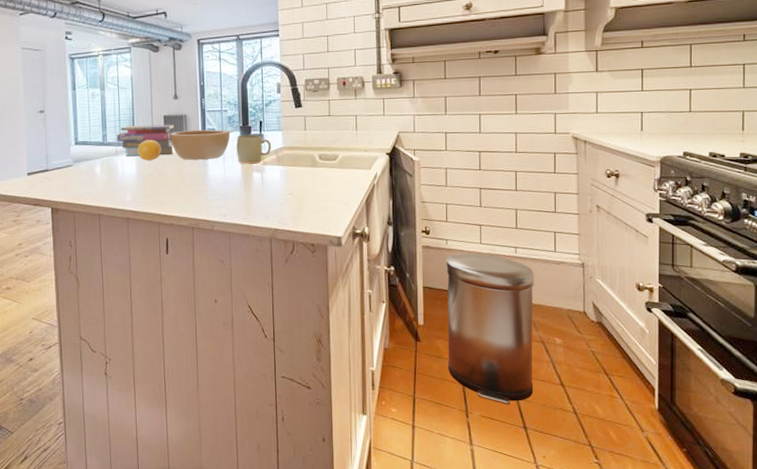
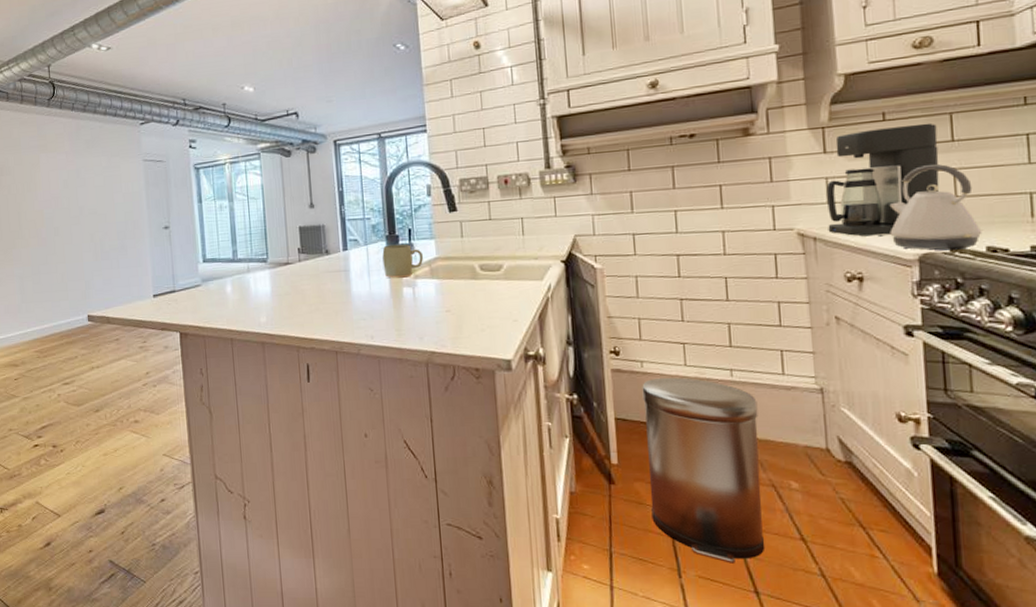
books: present [117,124,175,156] -> none [248,236,312,273]
fruit: present [137,139,161,162] -> none [271,254,298,279]
bowl: present [169,129,231,161] -> none [306,240,376,276]
coffee maker: none [595,51,680,141] -> present [826,123,940,237]
kettle: none [641,84,707,154] -> present [889,163,982,250]

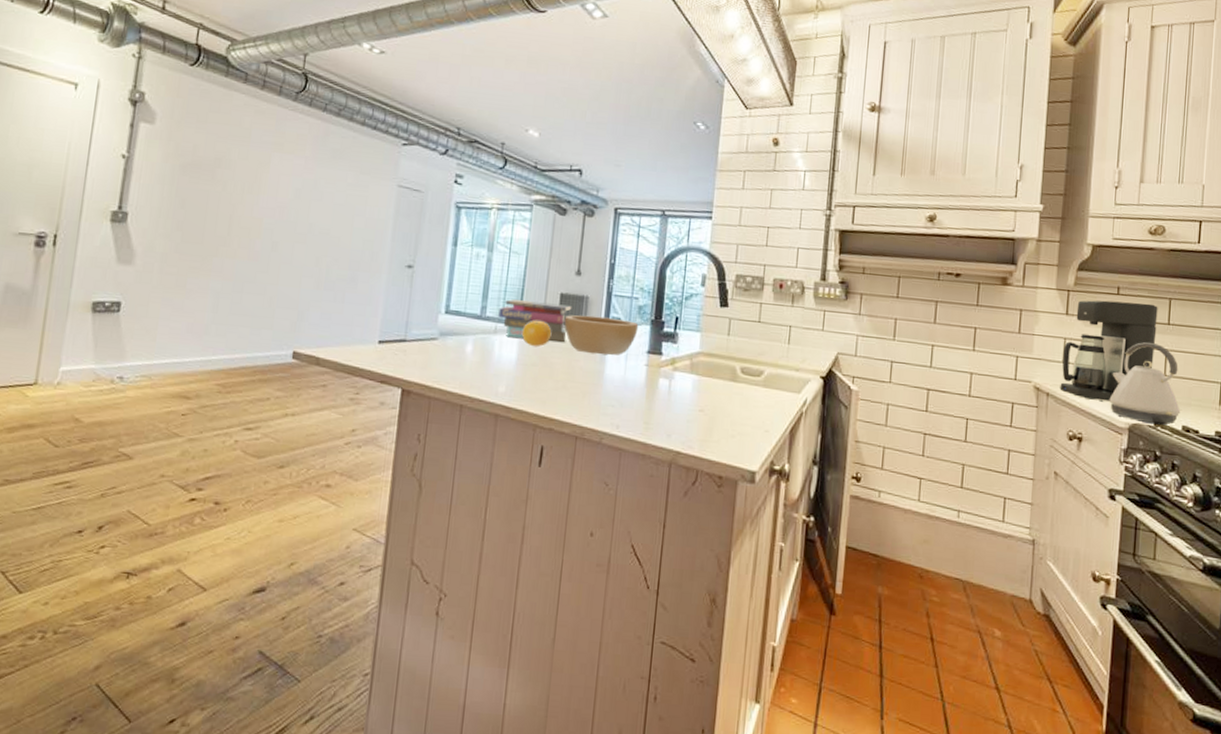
books: none [248,236,312,273] -> present [498,299,572,342]
fruit: none [271,254,298,279] -> present [521,320,552,347]
bowl: none [306,240,376,276] -> present [564,314,639,356]
mug: present [382,244,423,278] -> none [642,330,686,368]
pedal bin: present [642,377,765,563] -> none [865,510,977,708]

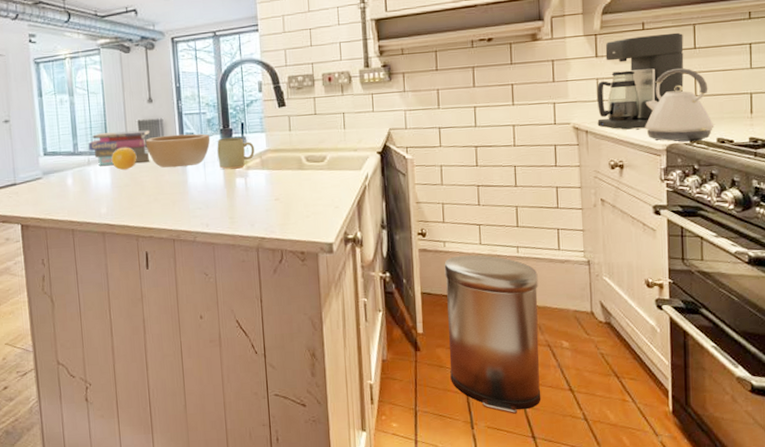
mug: none [642,330,686,368] -> present [217,137,255,170]
pedal bin: none [865,510,977,708] -> present [444,255,541,414]

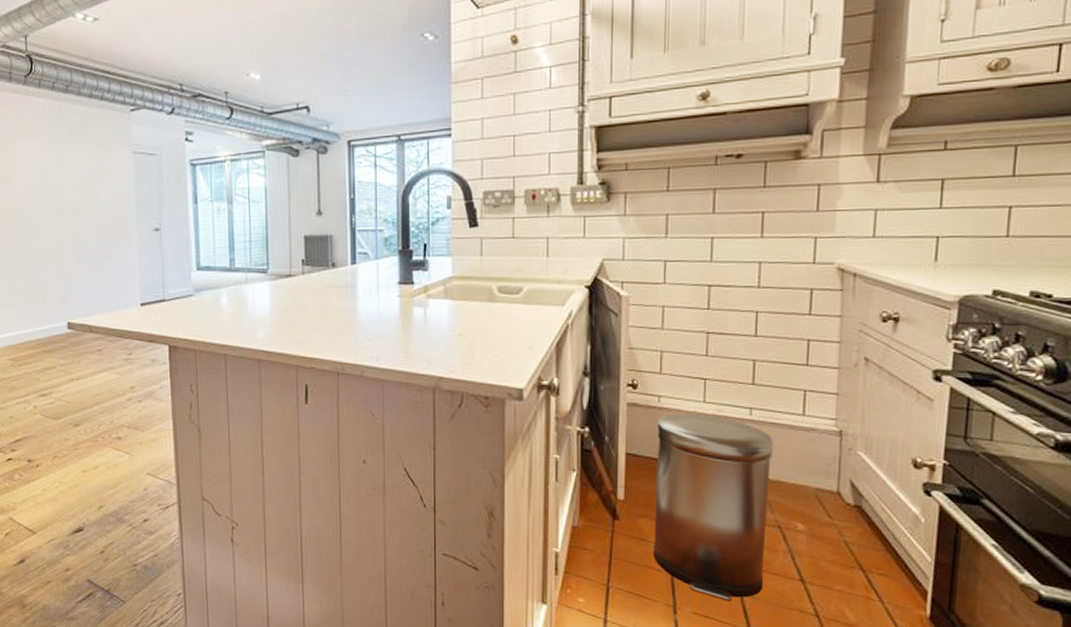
books: present [88,130,150,166] -> none [247,246,318,285]
fruit: present [111,147,137,171] -> none [271,265,301,292]
bowl: present [145,133,211,168] -> none [311,253,387,292]
mug: present [217,137,255,170] -> none [394,260,437,297]
coffee maker: present [597,32,684,130] -> none [870,155,999,275]
kettle: present [645,67,714,142] -> none [933,199,1029,293]

